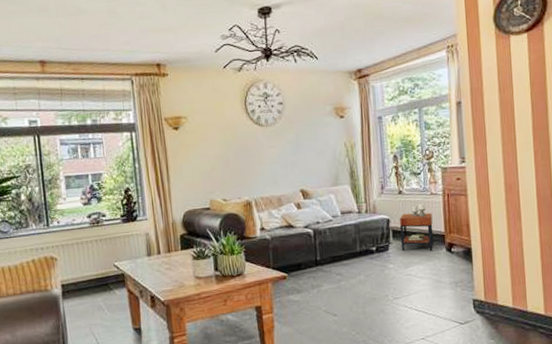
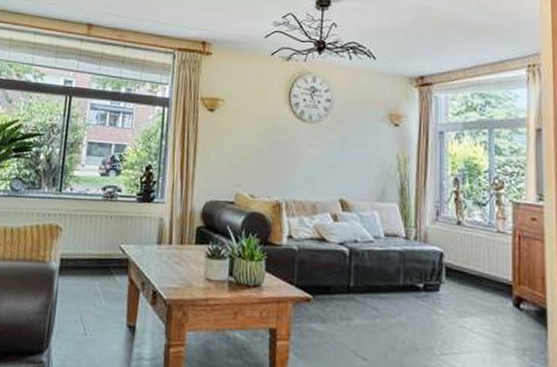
side table: present [399,203,434,252] -> none [455,240,498,303]

